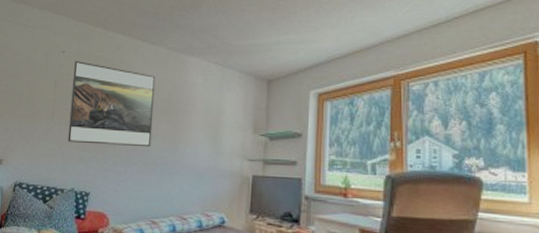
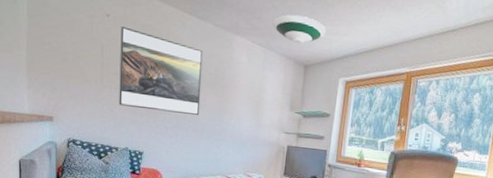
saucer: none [229,28,289,58] -> present [272,14,326,44]

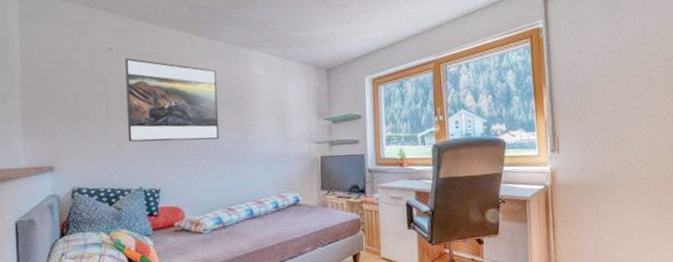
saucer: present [272,14,326,44] -> none [286,21,343,49]

